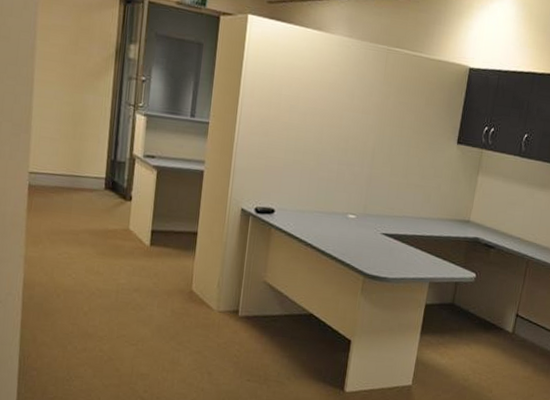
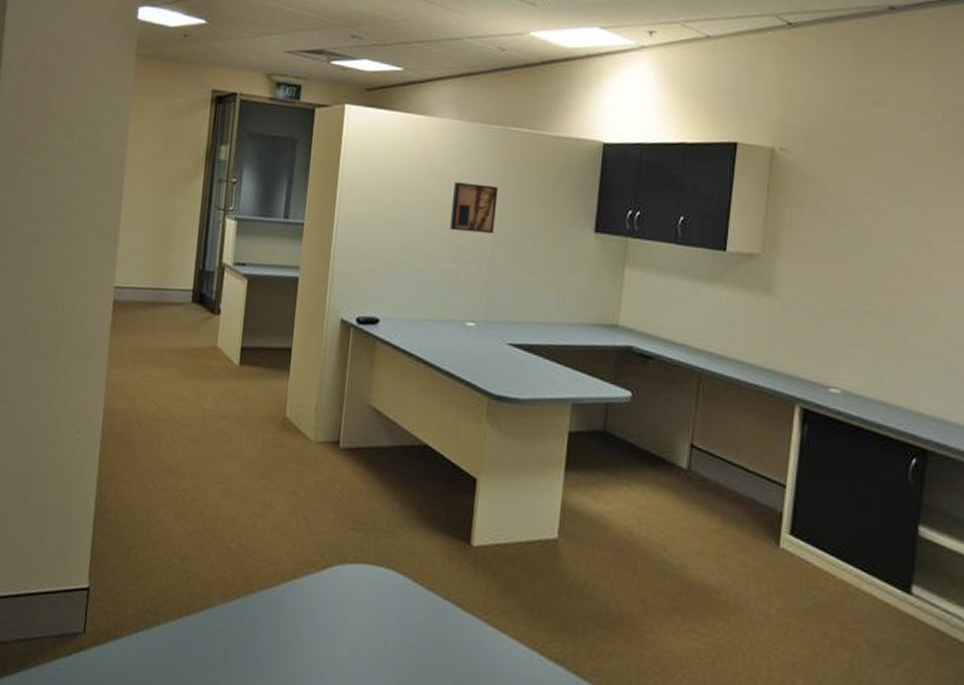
wall art: none [338,93,381,141] -> present [450,182,499,234]

